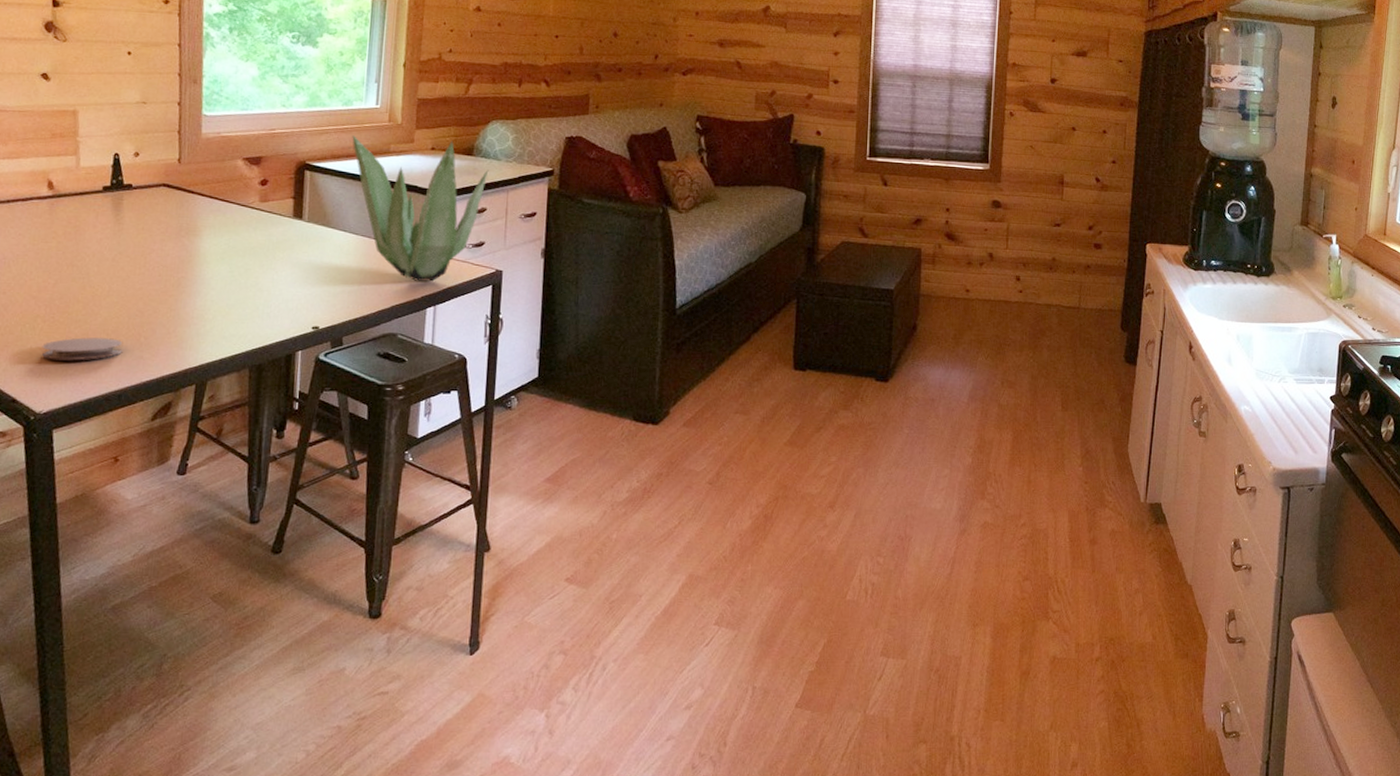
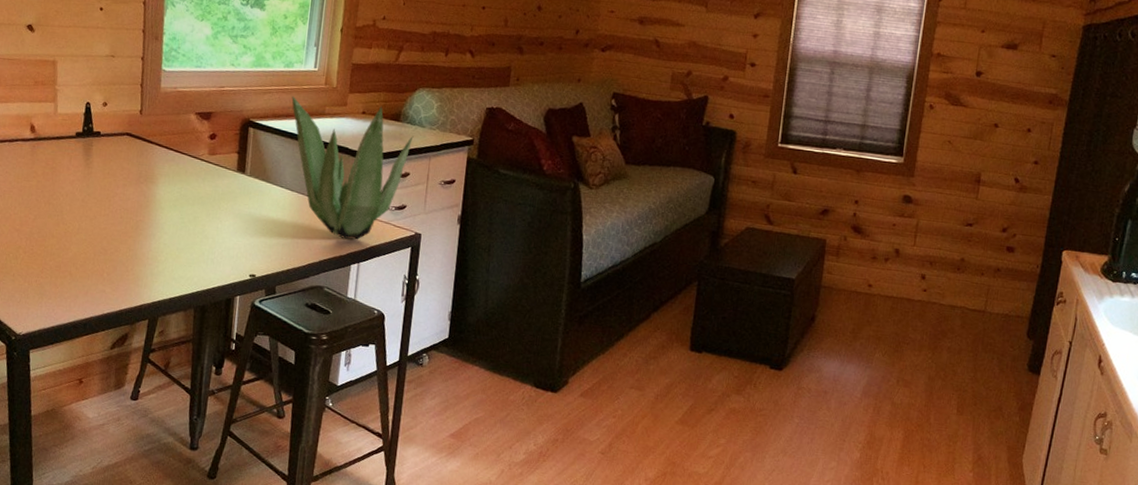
coaster: present [42,337,123,361] -> none [22,269,88,290]

